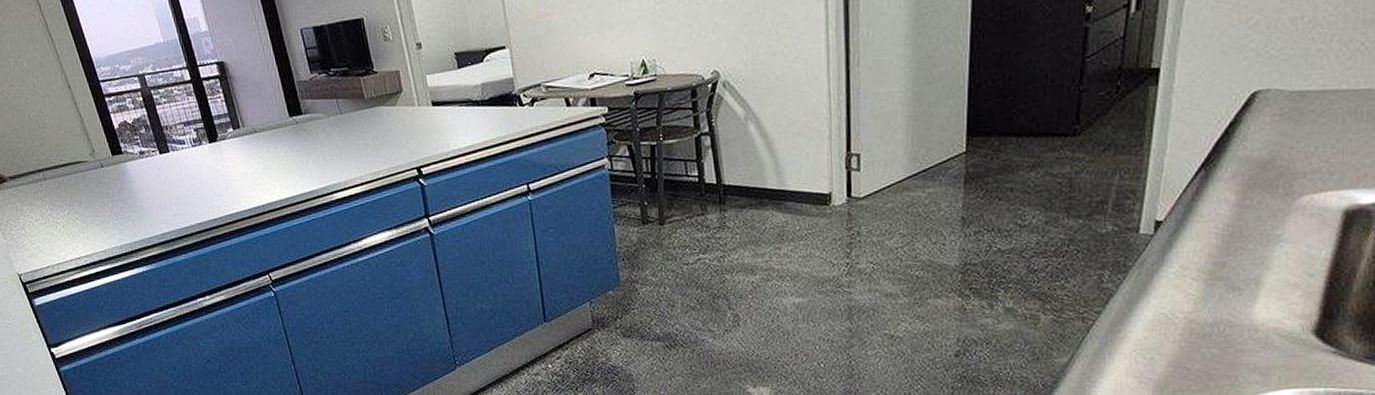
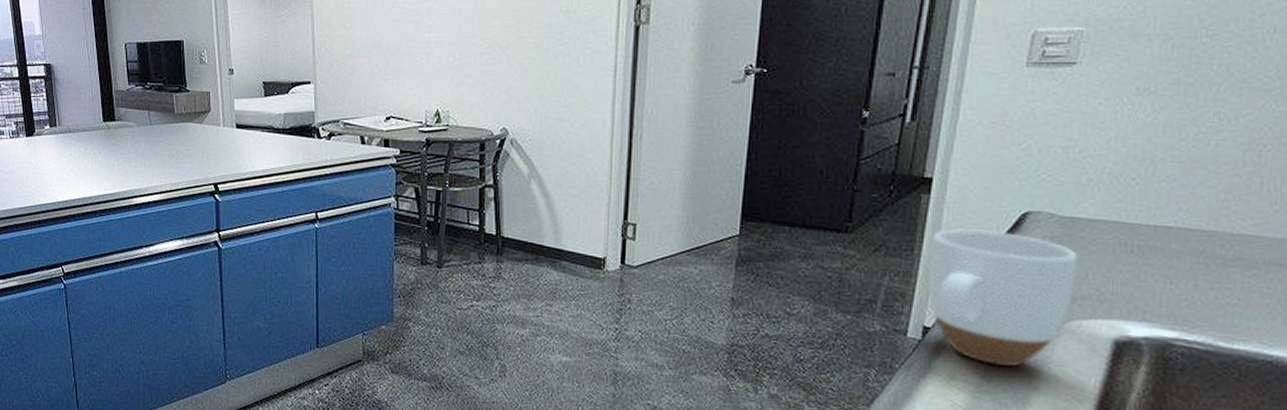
mug: none [1158,114,1308,251] -> present [927,228,1078,368]

